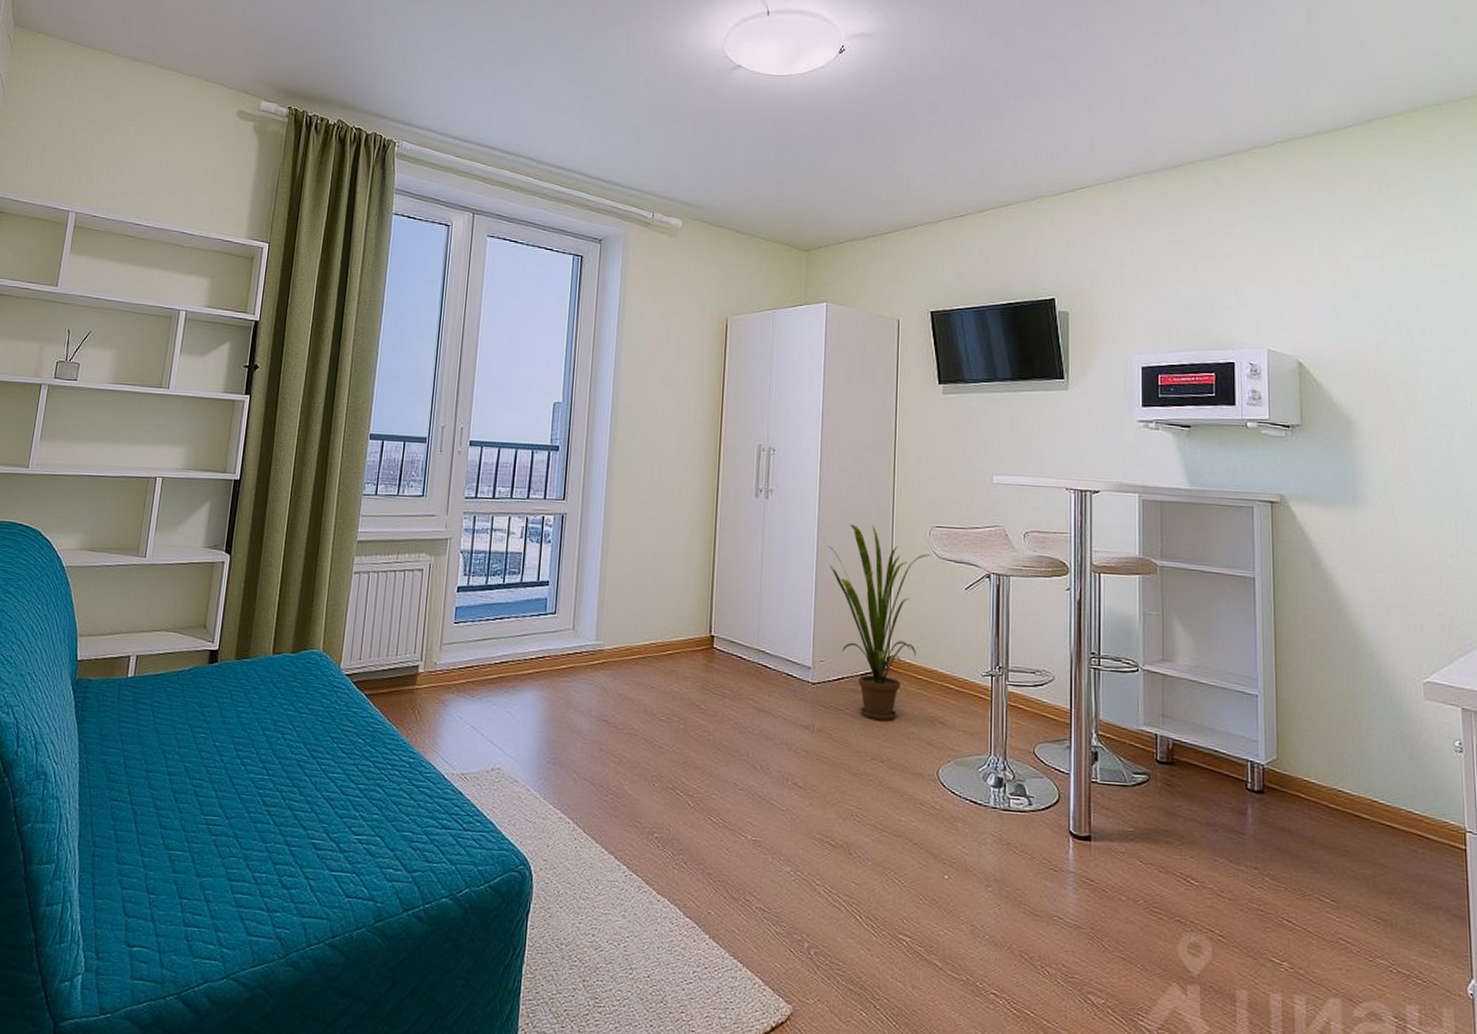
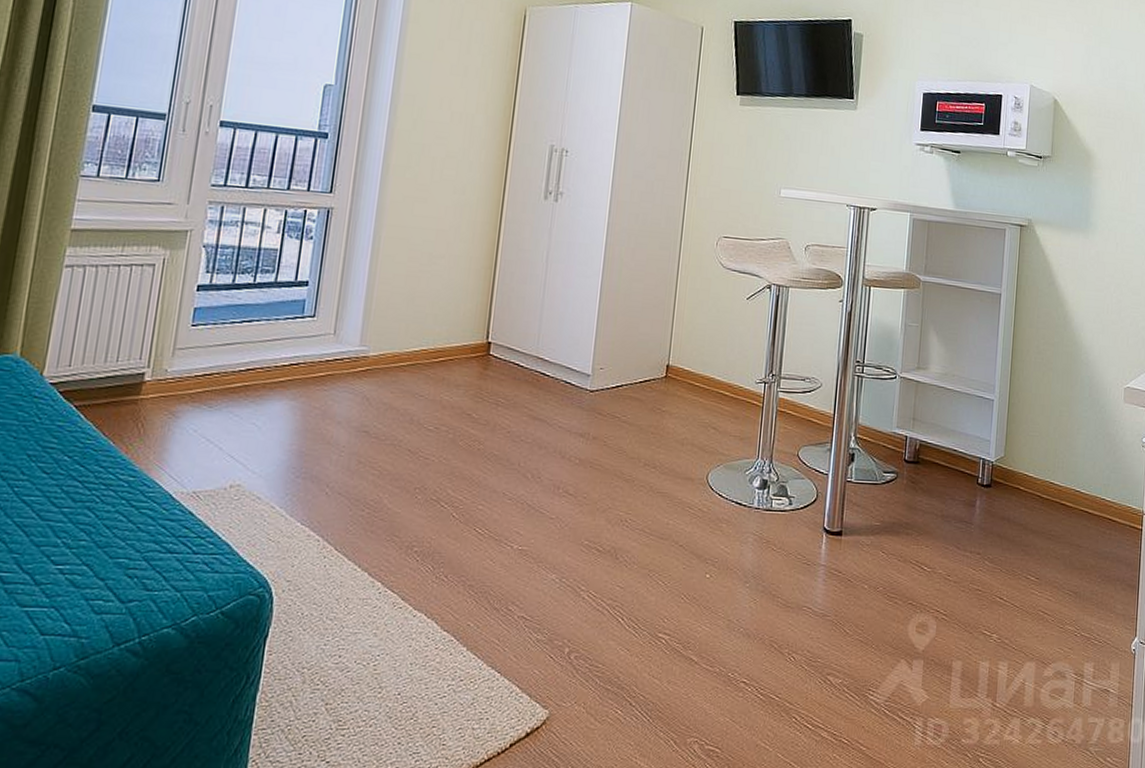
house plant: present [828,524,931,721] -> none [615,231,717,427]

